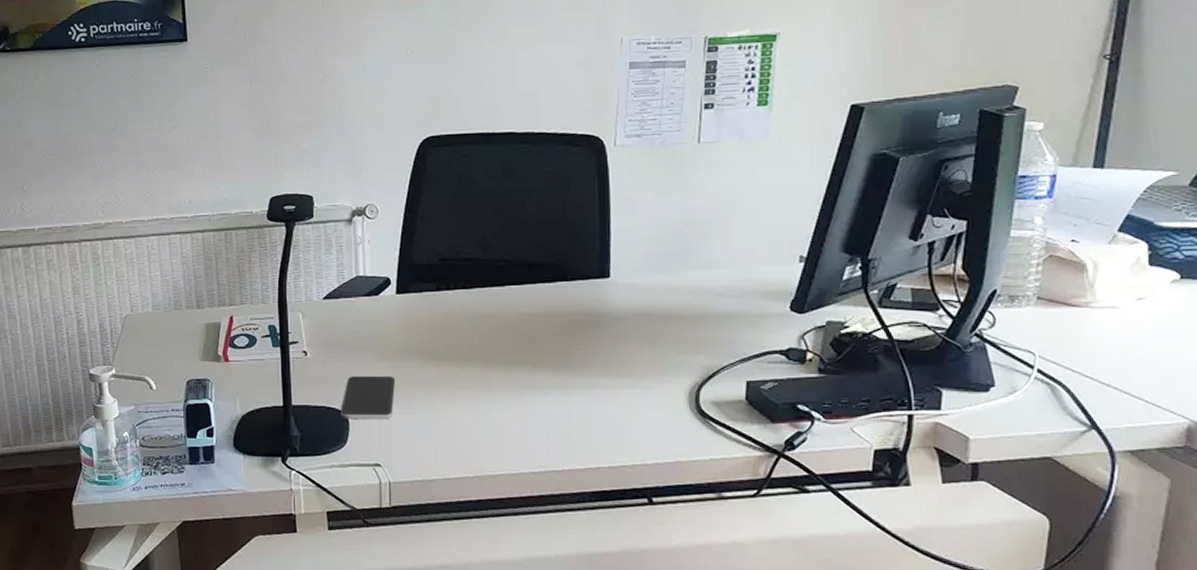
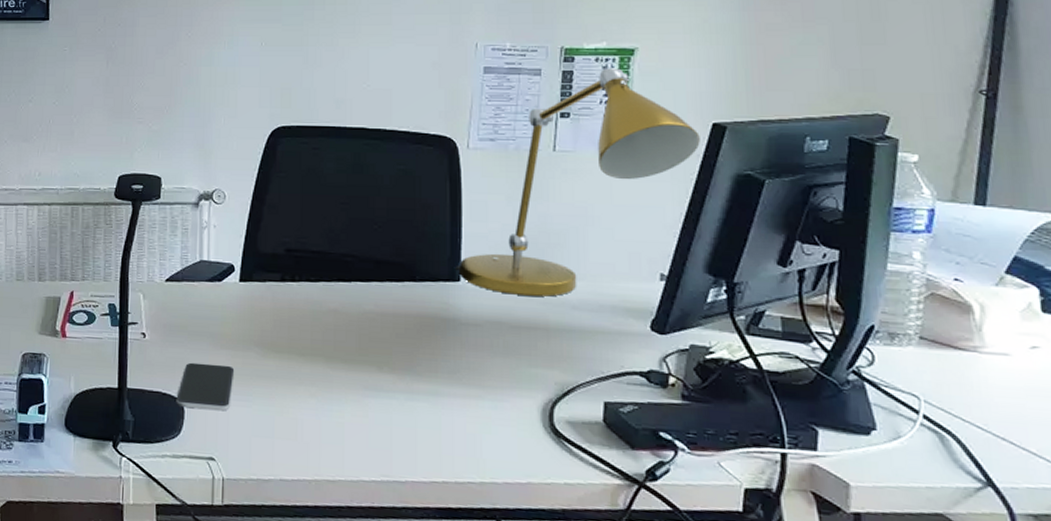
desk lamp: none [605,55,839,287] -> present [455,68,700,297]

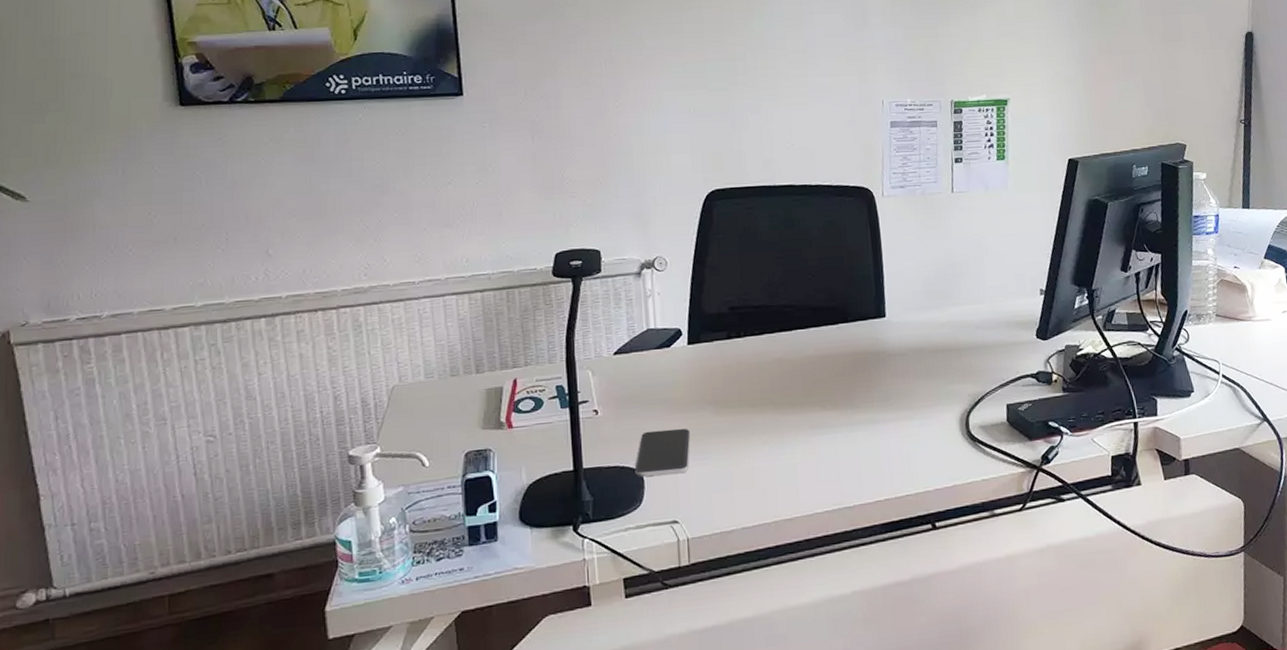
desk lamp: present [455,68,700,297] -> none [880,117,1061,323]

